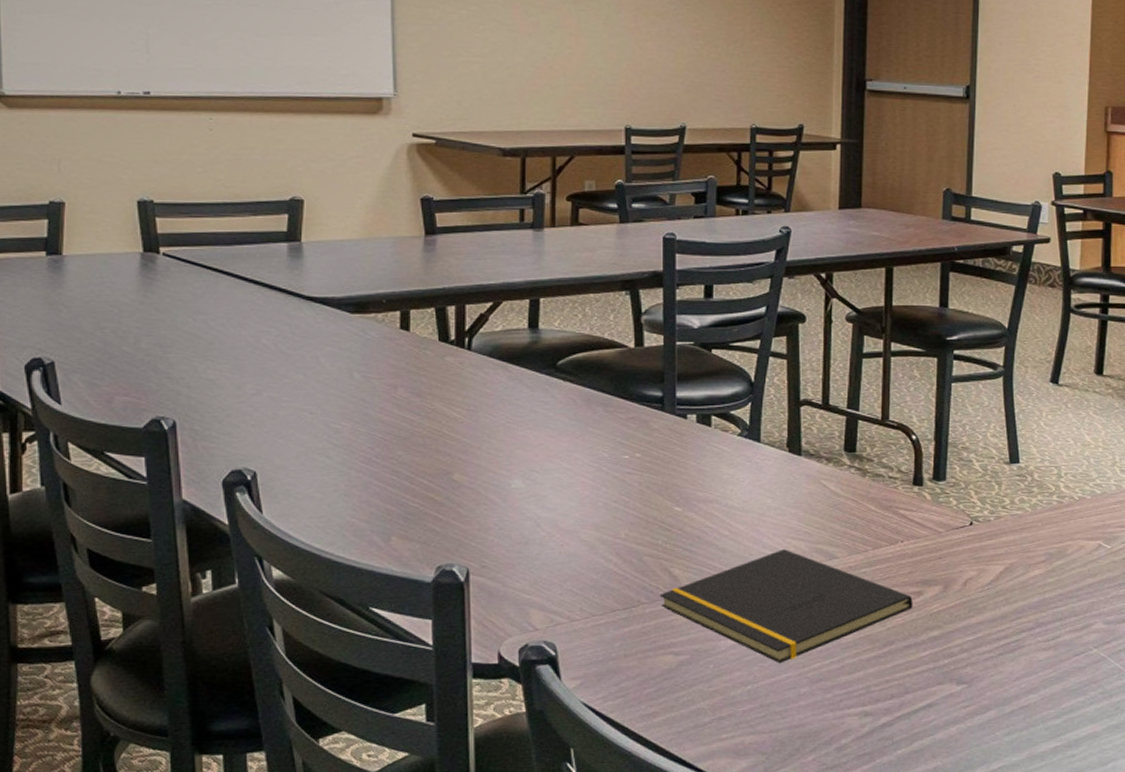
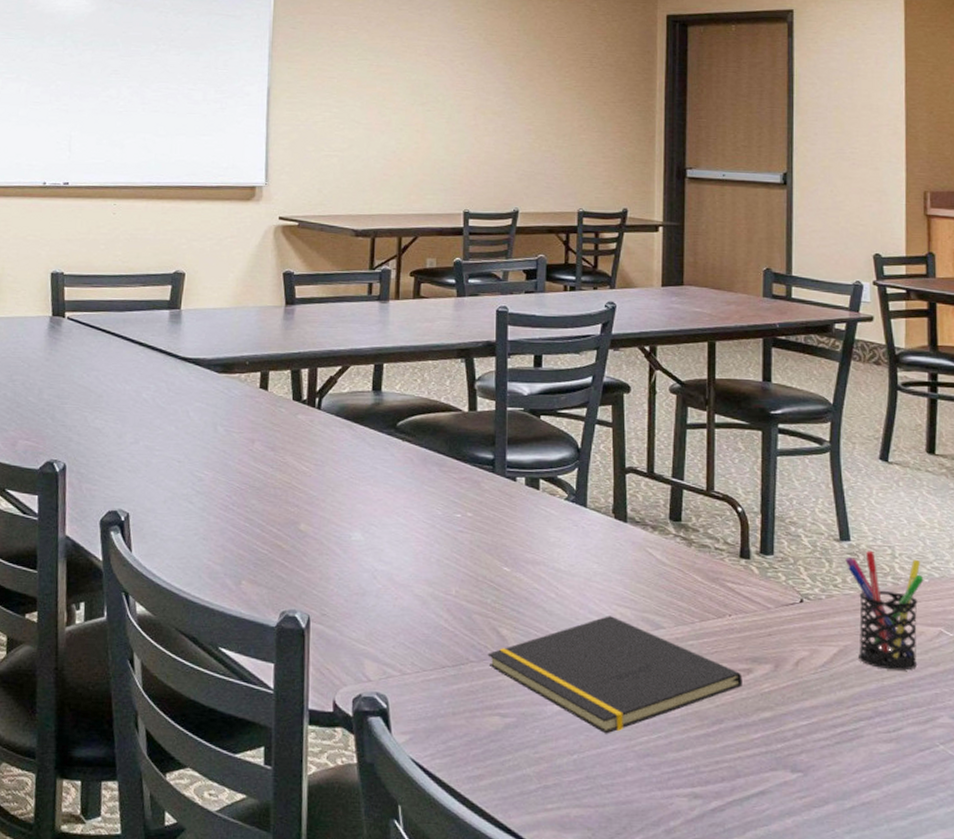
pen holder: none [1014,471,1087,583] -> present [845,550,924,671]

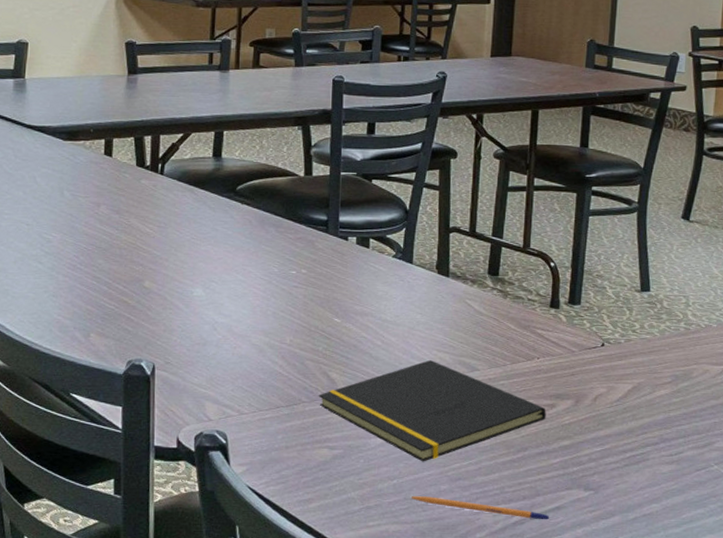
pen: none [592,774,754,807] -> present [409,496,550,520]
pen holder: present [845,550,924,671] -> none [644,300,713,403]

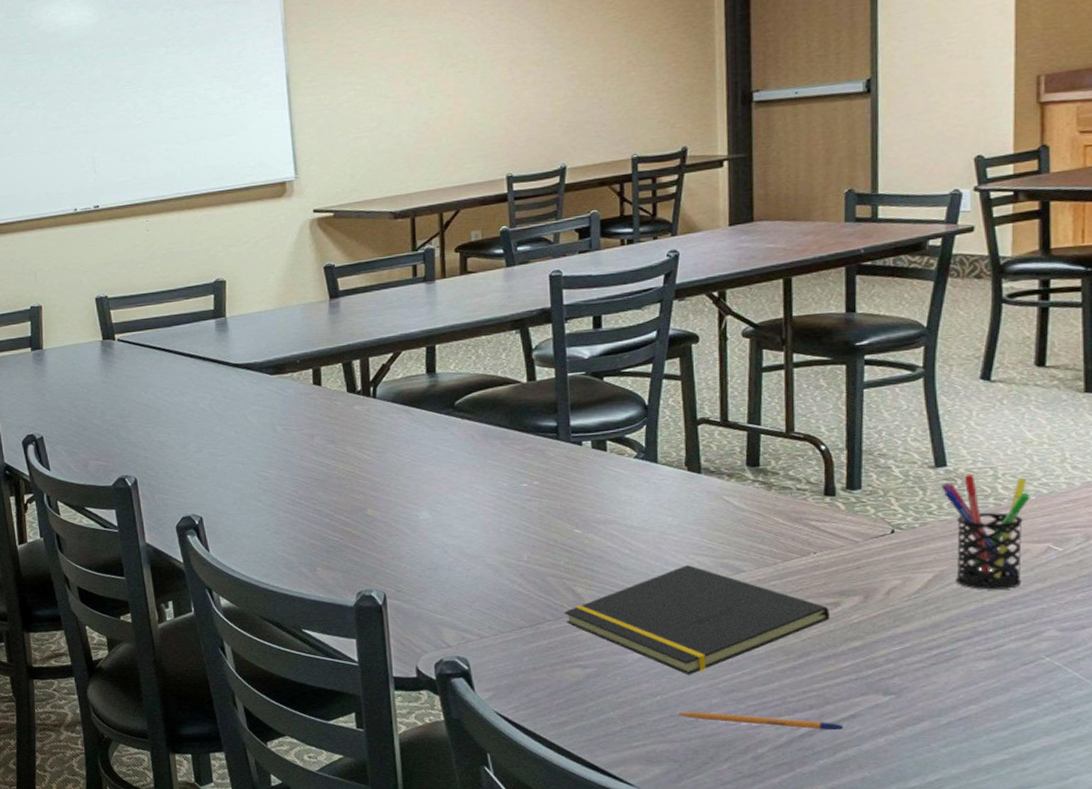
pen holder: none [644,300,713,403] -> present [941,473,1030,590]

